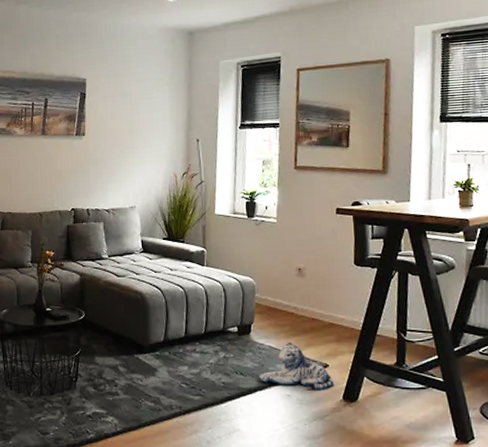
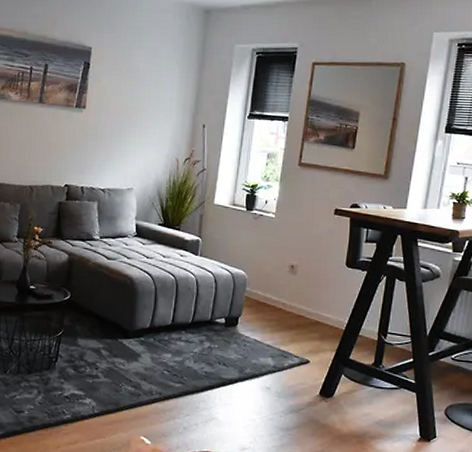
plush toy: present [258,342,334,389] -> none [240,336,313,384]

